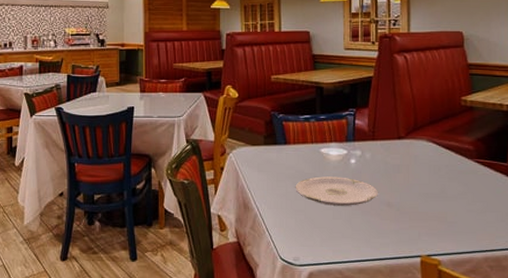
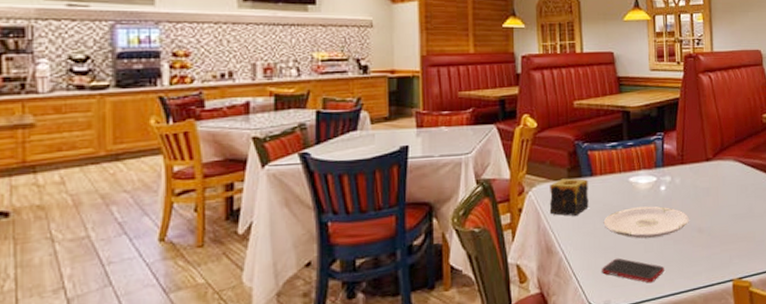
candle: none [247,144,282,178] -> present [549,178,589,216]
cell phone: none [292,220,351,247] -> present [602,258,664,283]

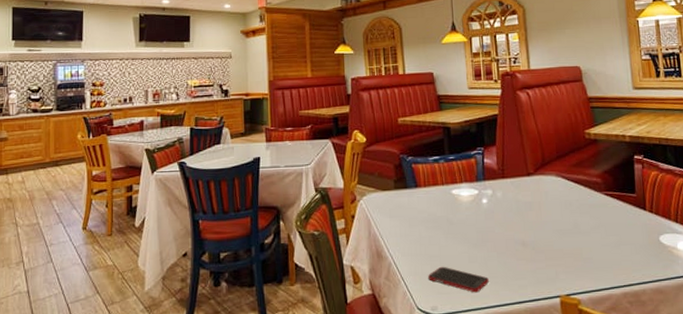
candle: present [549,178,589,216] -> none [378,189,414,224]
plate: present [603,206,689,239] -> none [428,218,512,249]

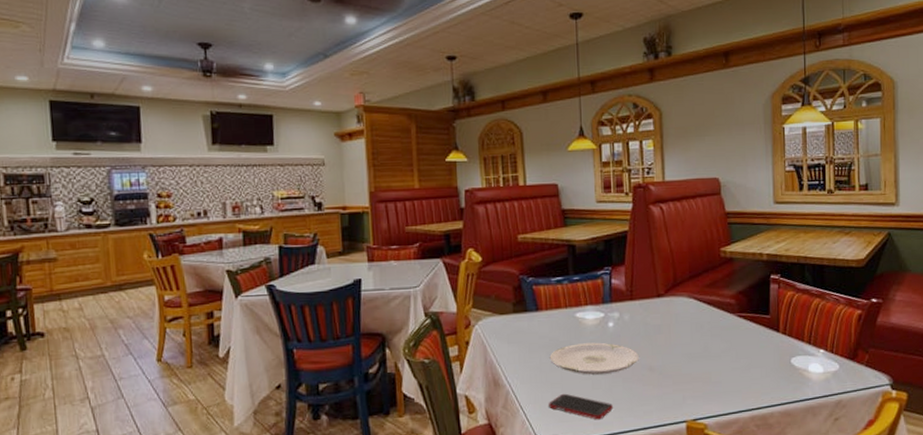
plate: none [428,218,512,249] -> present [549,342,639,375]

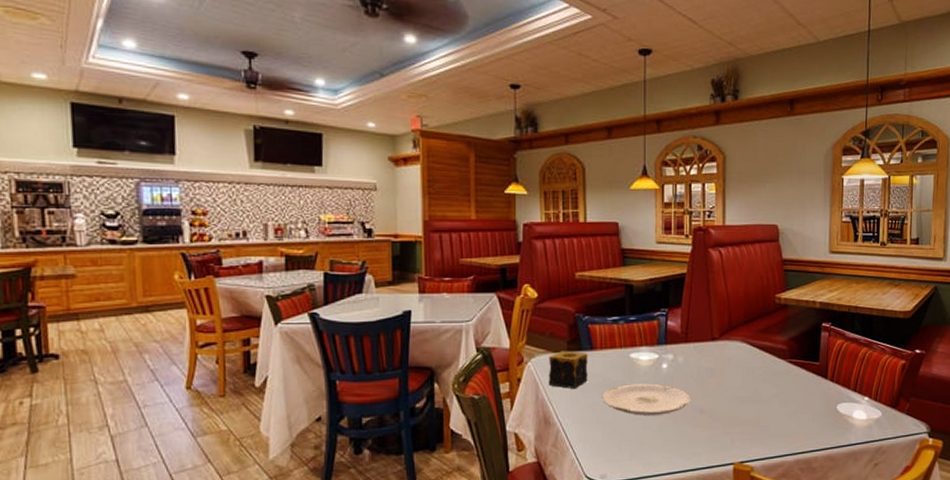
candle: none [495,312,535,350] -> present [548,351,588,389]
cell phone: present [549,393,613,420] -> none [599,433,663,461]

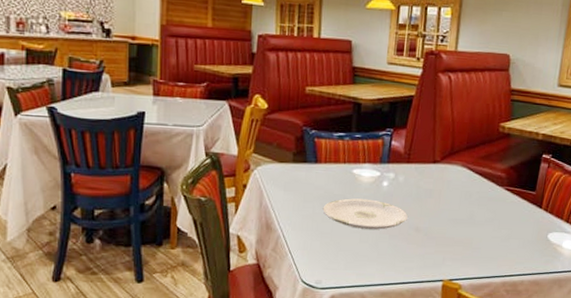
candle: present [548,351,588,389] -> none [272,161,312,198]

